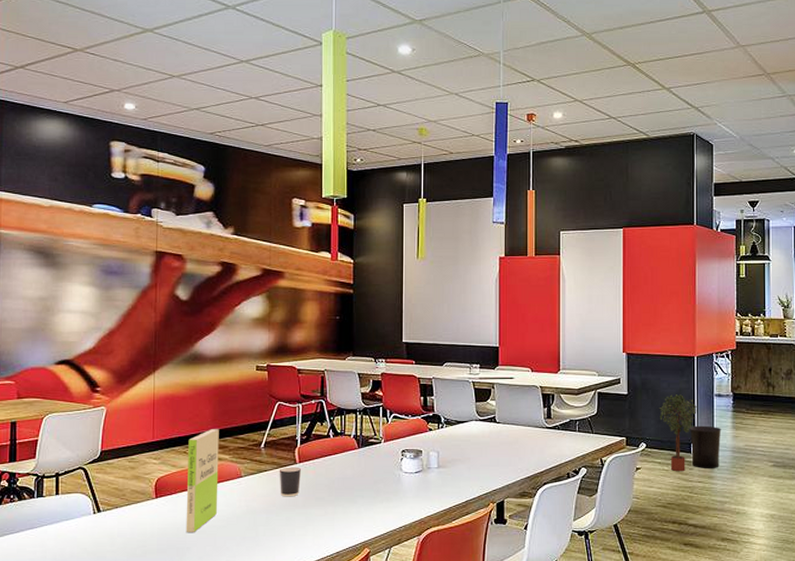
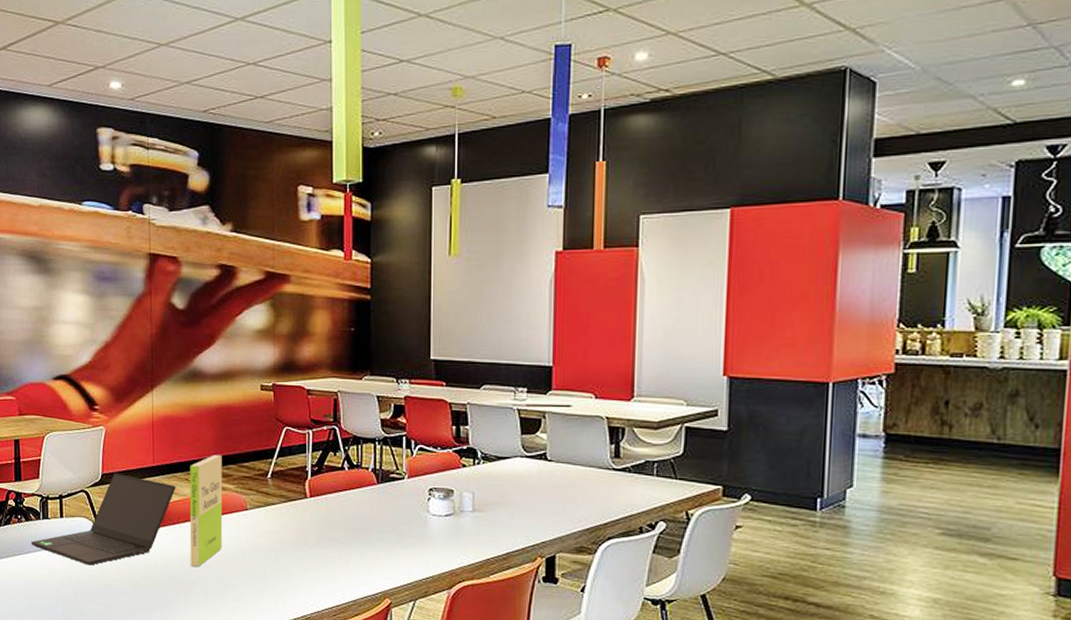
laptop: none [23,449,174,539] -> present [31,472,176,565]
mug: present [279,467,301,497] -> none [288,501,312,535]
potted tree: present [658,394,697,471] -> none [771,432,829,533]
waste bin: present [689,425,722,468] -> none [815,474,865,533]

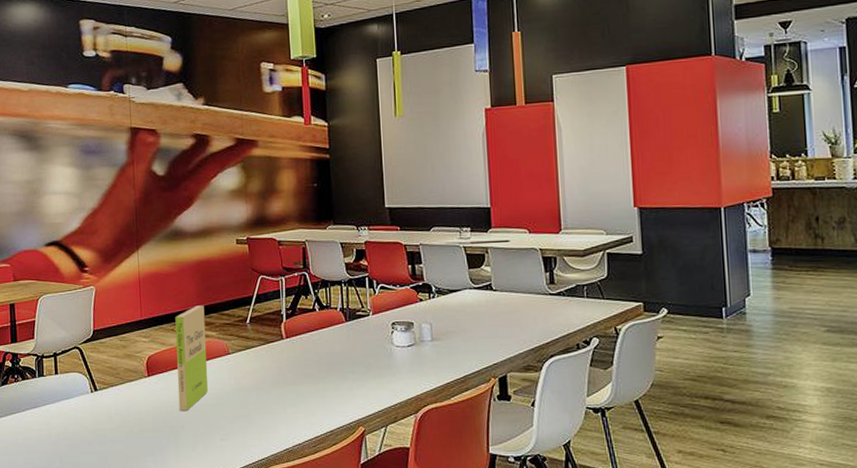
laptop: present [31,472,176,565] -> none [28,328,163,418]

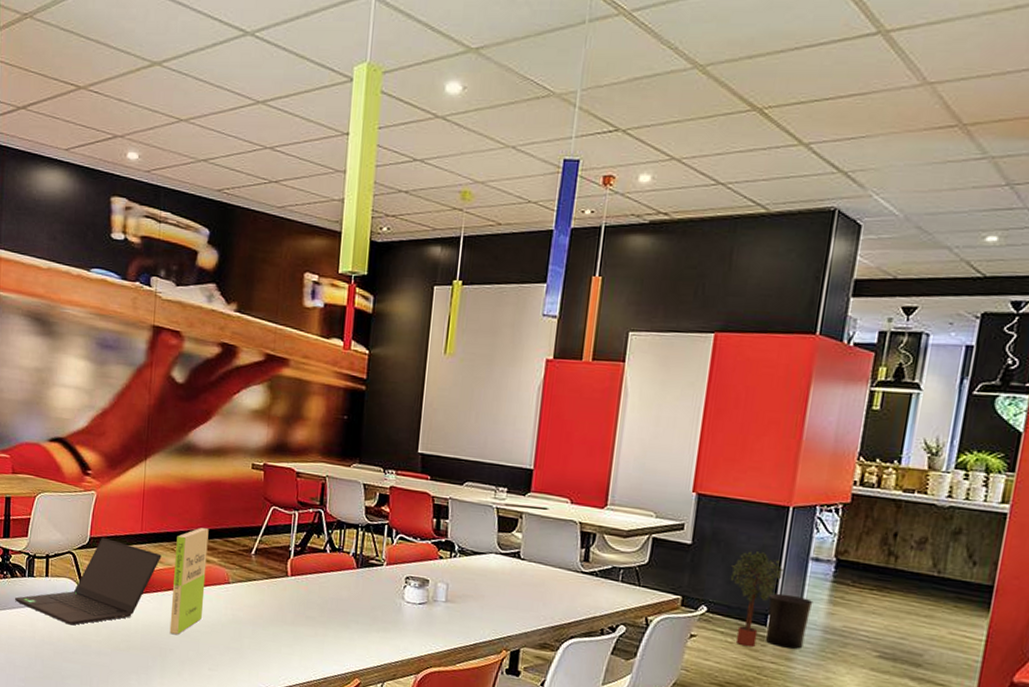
laptop: none [28,328,163,418] -> present [15,537,162,625]
potted tree: none [680,252,728,339] -> present [730,551,784,647]
waste bin: none [719,286,760,336] -> present [765,593,813,649]

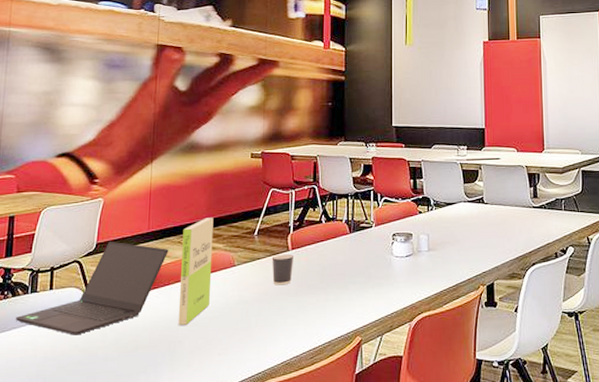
mug: none [268,579,292,612] -> present [271,254,293,285]

